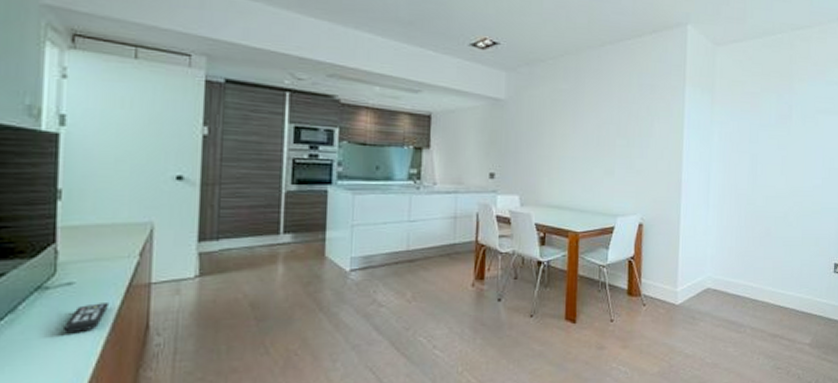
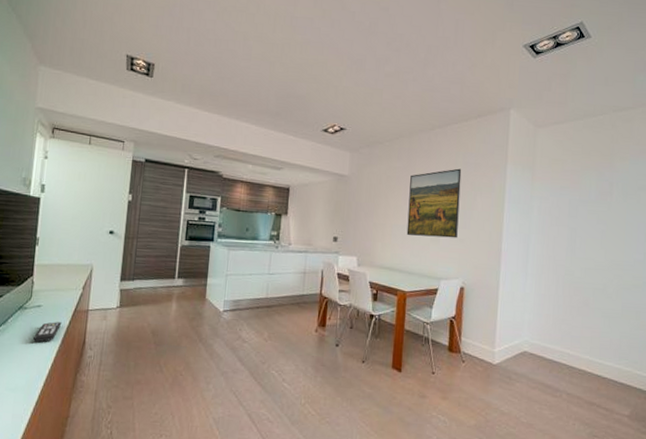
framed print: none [576,90,637,170] -> present [406,168,462,238]

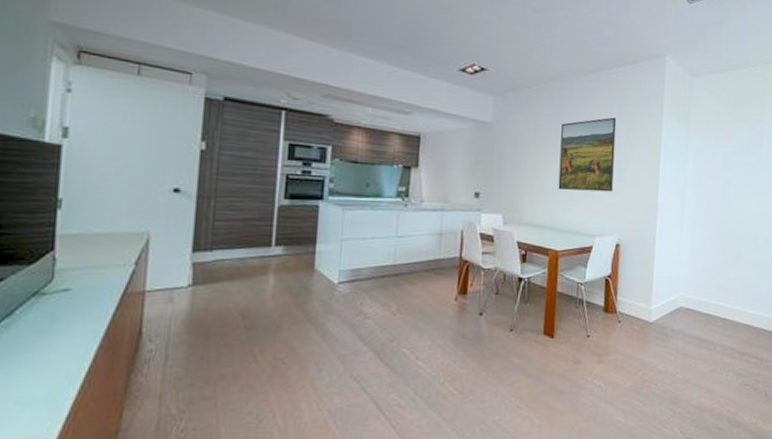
remote control: present [33,322,62,343] -> none [59,309,105,339]

